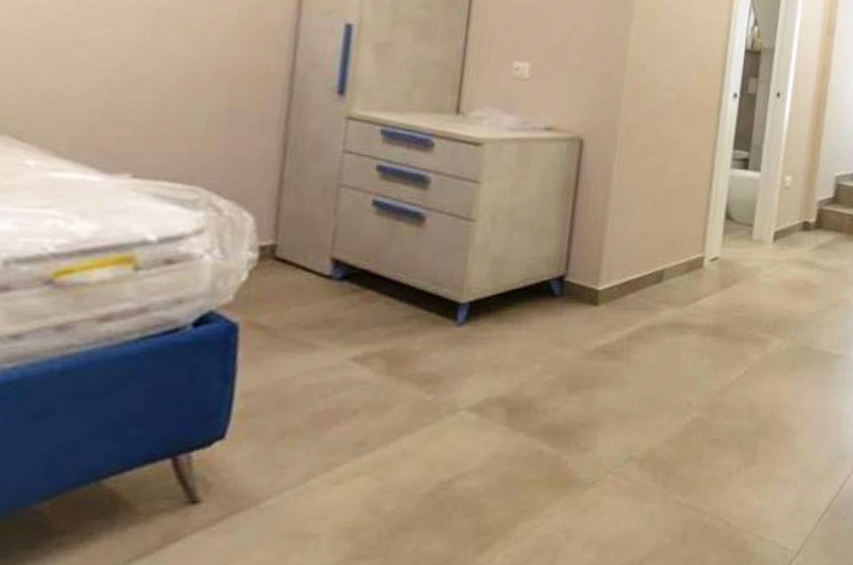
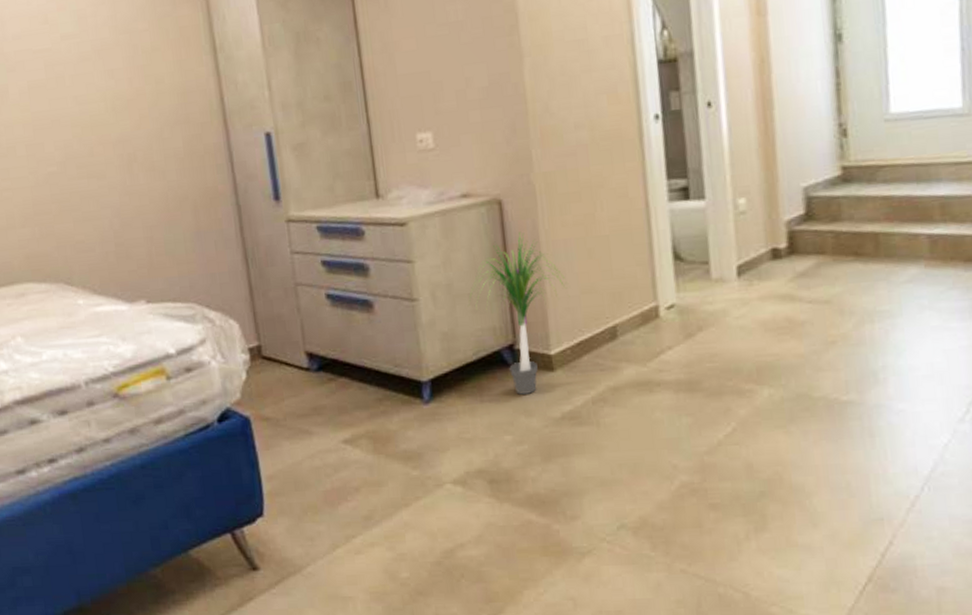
potted plant: none [528,171,627,325] -> present [469,232,567,395]

